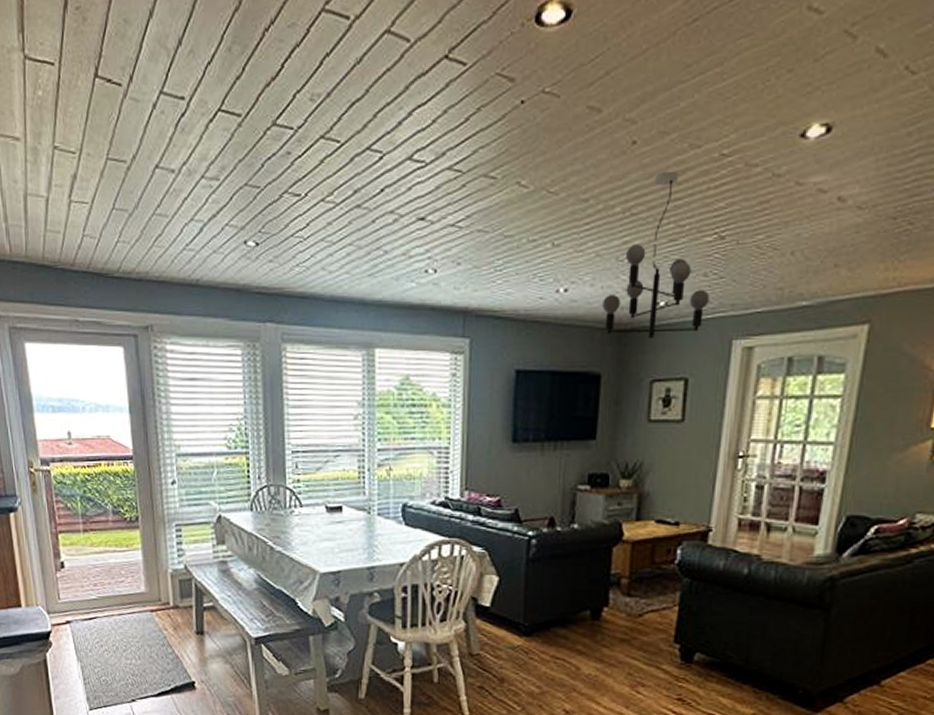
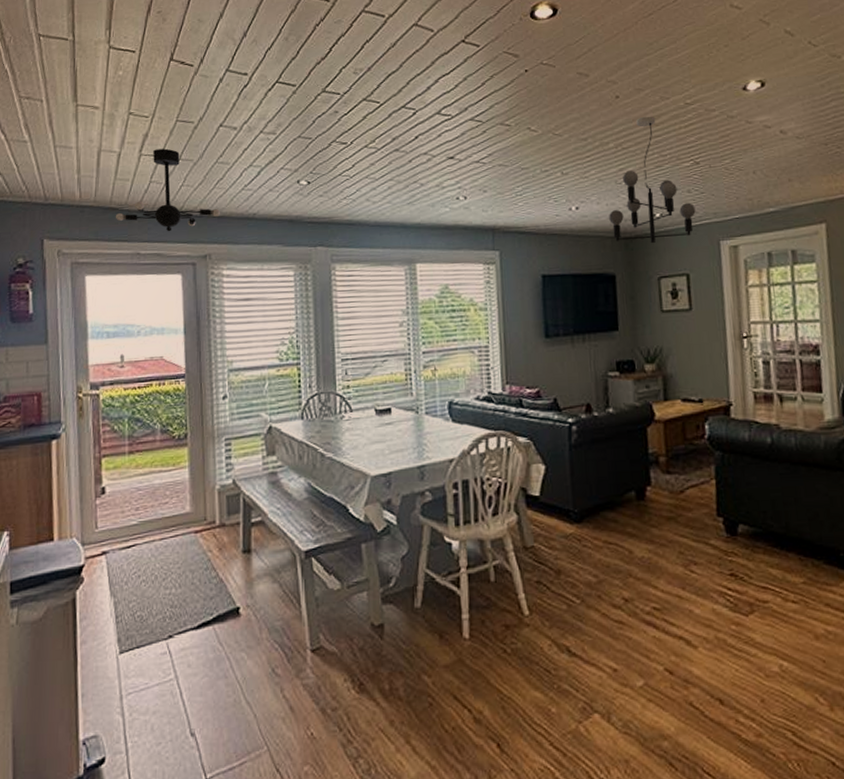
ceiling light fixture: none [49,194,161,297] -> present [115,148,221,232]

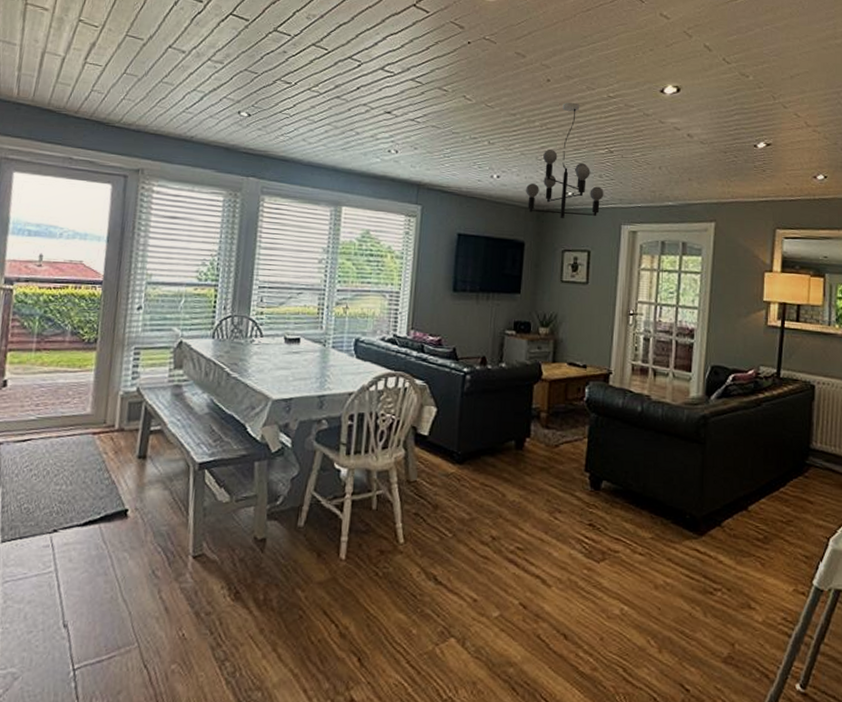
ceiling light fixture: present [115,148,221,232] -> none [51,59,159,142]

